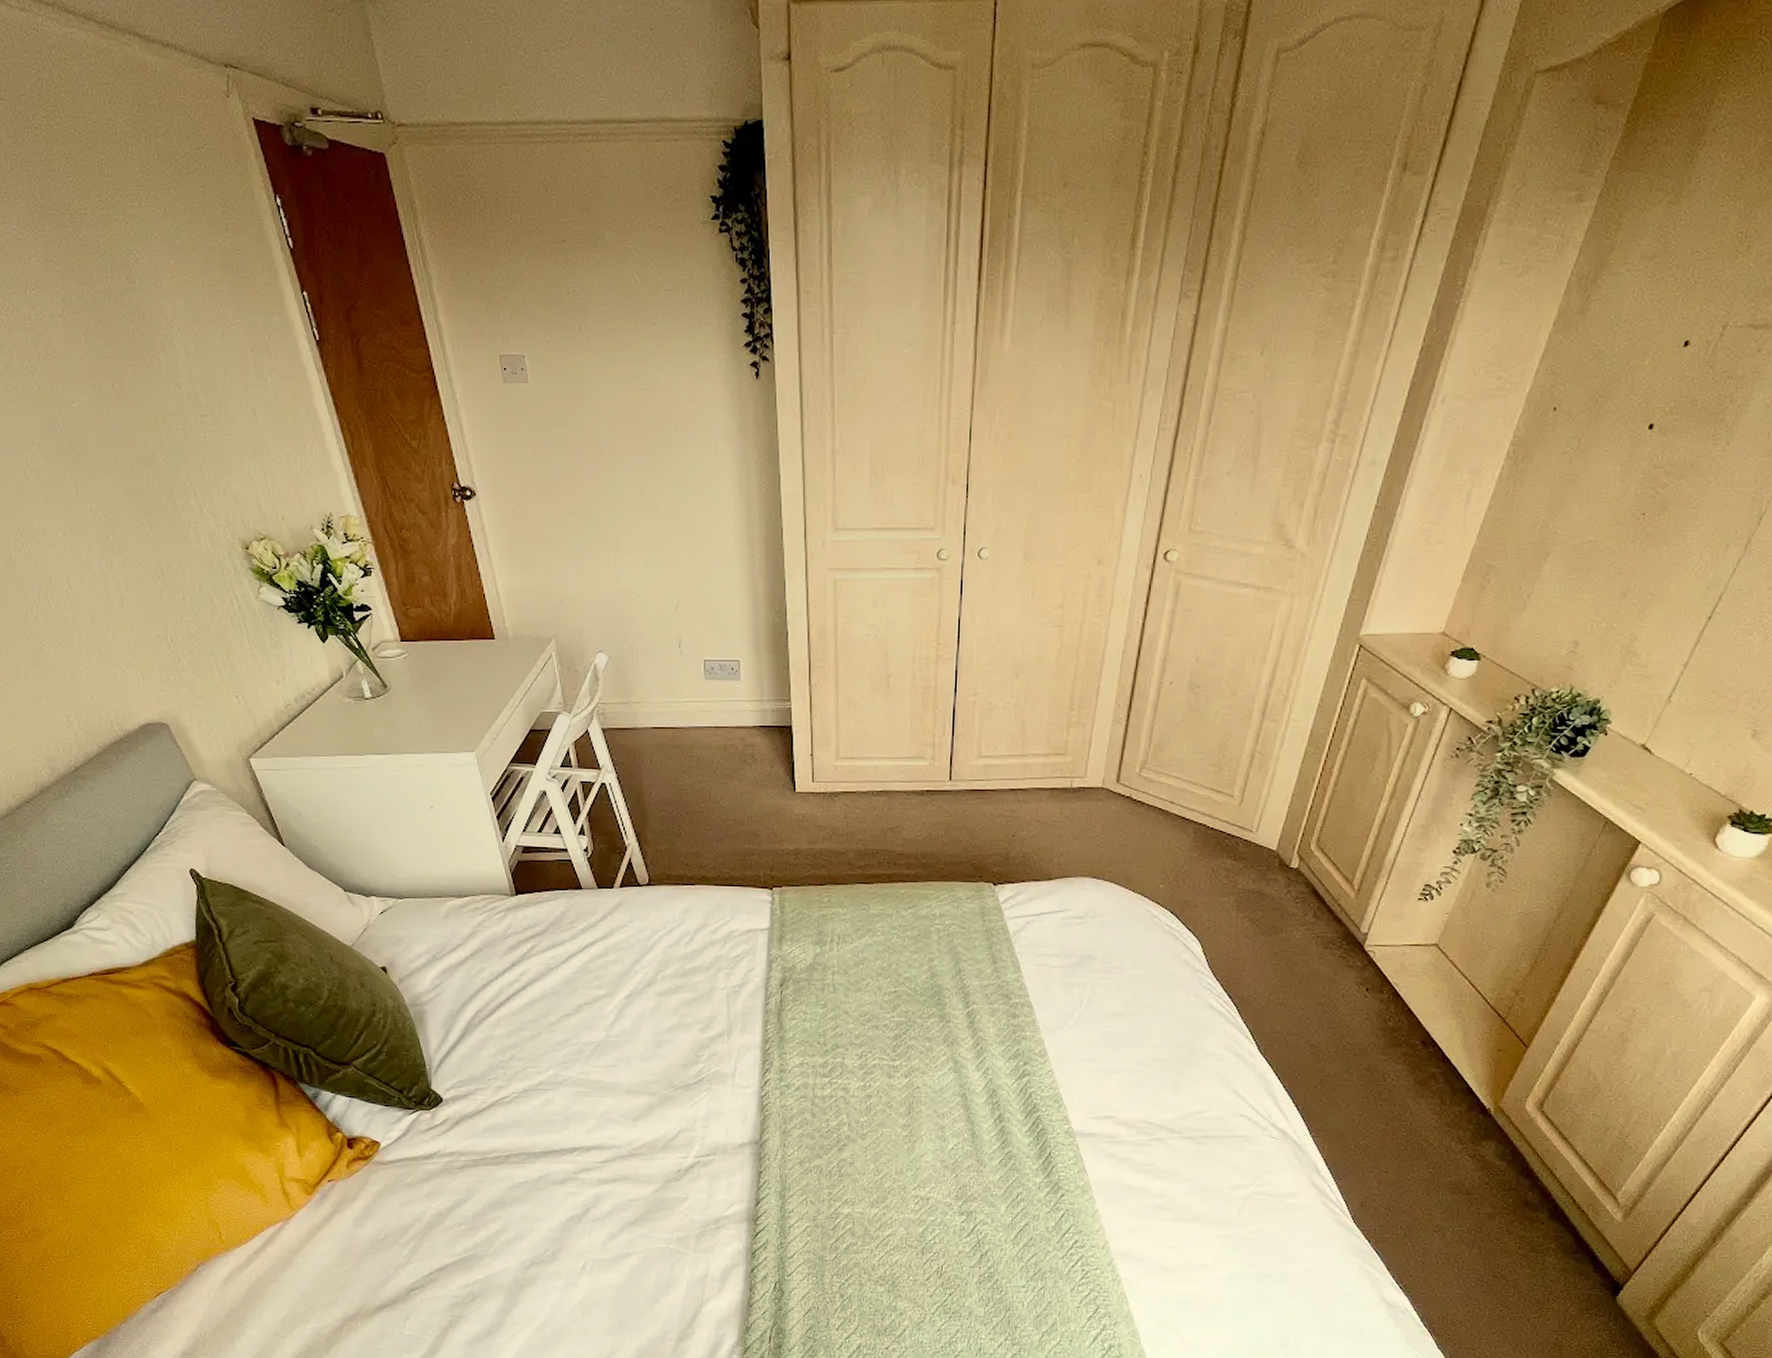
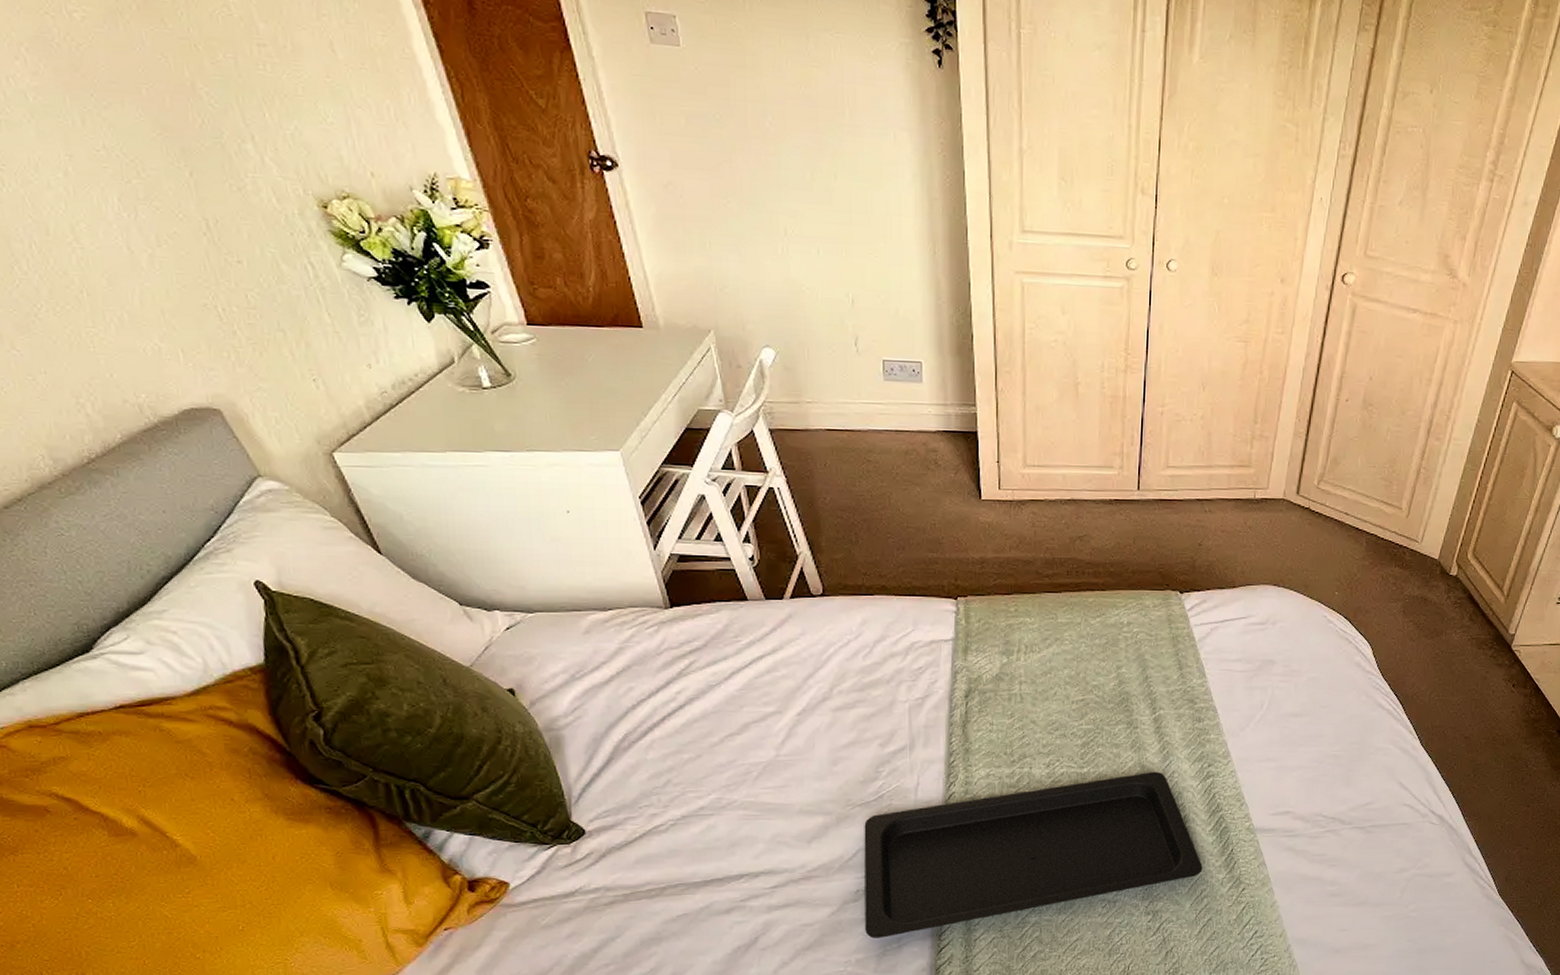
serving tray: none [685,1067,1019,1218] -> present [864,771,1203,938]

